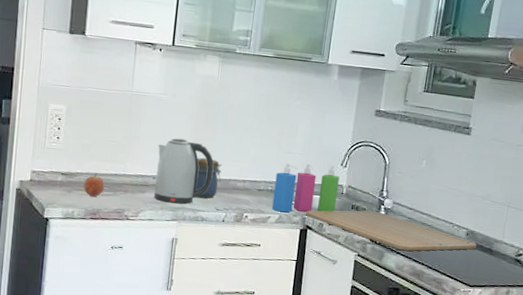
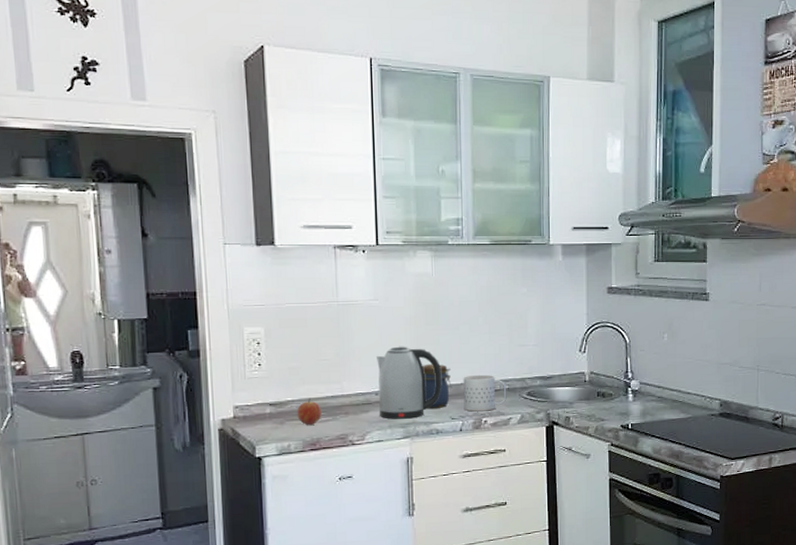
mug: none [229,173,270,208] -> present [463,374,507,412]
soap dispenser: present [272,164,340,213] -> none [511,353,580,411]
chopping board: present [305,210,477,251] -> none [549,395,732,433]

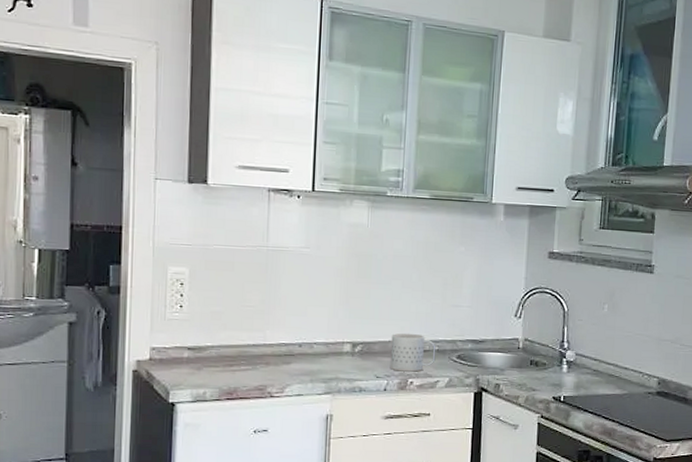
fruit: present [297,398,322,426] -> none [216,344,242,374]
kettle: present [377,346,441,419] -> none [301,297,369,374]
jar: present [422,363,452,408] -> none [349,318,380,365]

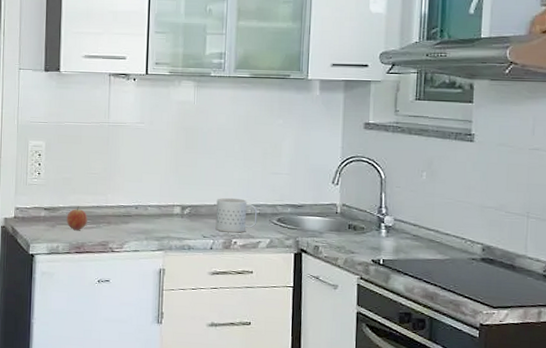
fruit: none [216,344,242,374] -> present [67,206,88,231]

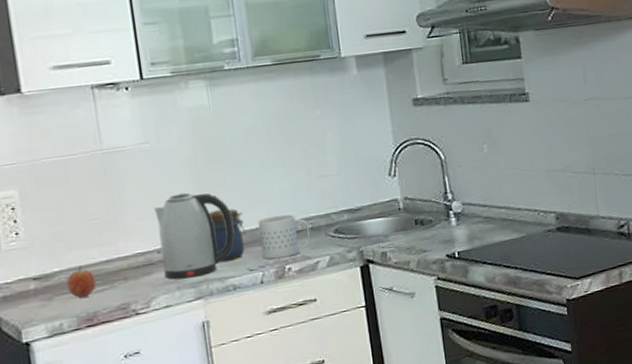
kettle: none [137,166,196,233] -> present [154,192,234,279]
jar: none [179,184,206,226] -> present [208,208,247,262]

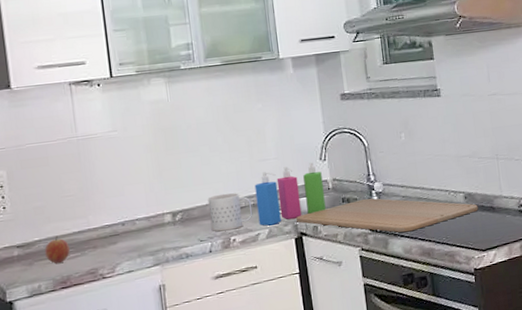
kettle: present [154,192,234,279] -> none [120,173,187,248]
jar: present [208,208,247,262] -> none [166,187,198,233]
soap dispenser: none [313,178,396,253] -> present [254,162,326,226]
chopping board: none [361,219,572,259] -> present [295,198,478,233]

